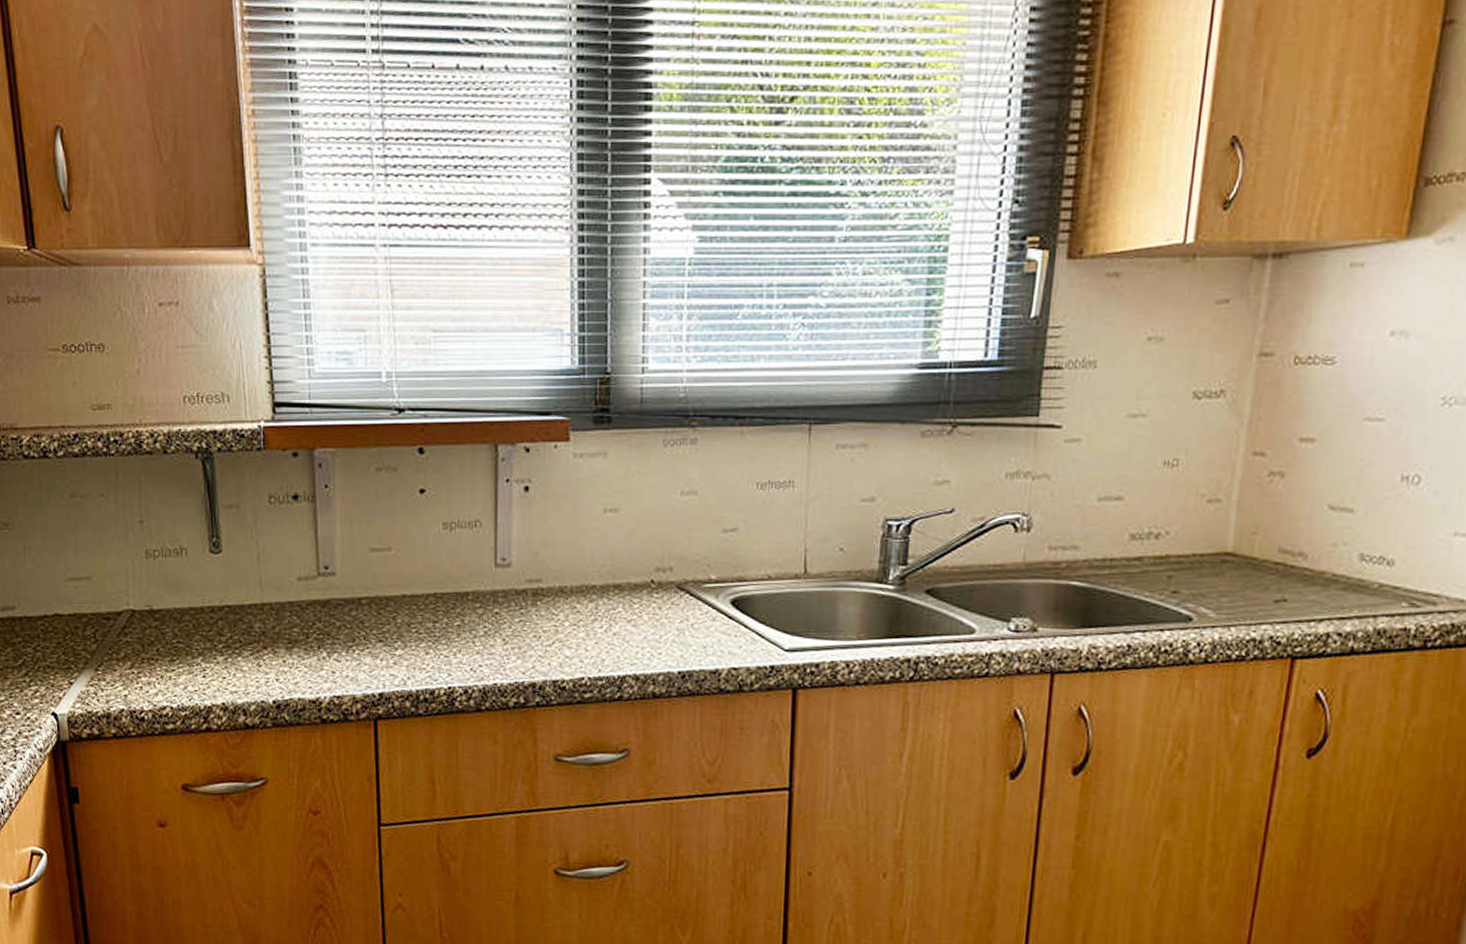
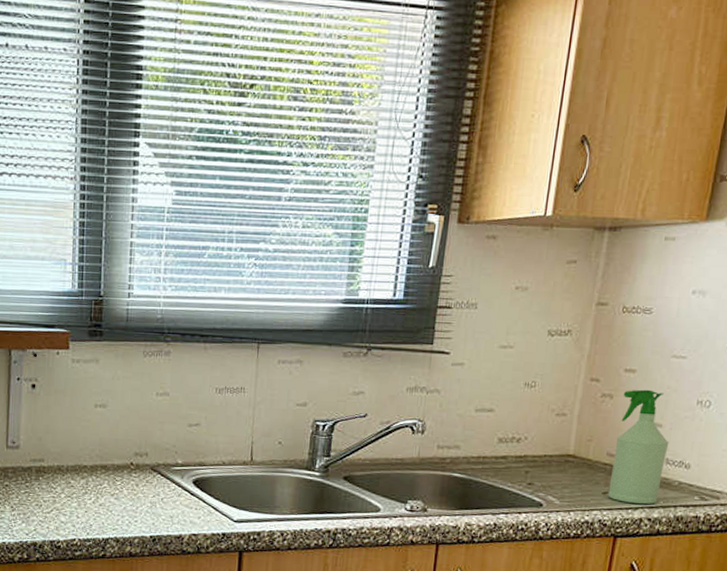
spray bottle: none [1281,464,1364,615] -> present [608,389,669,505]

